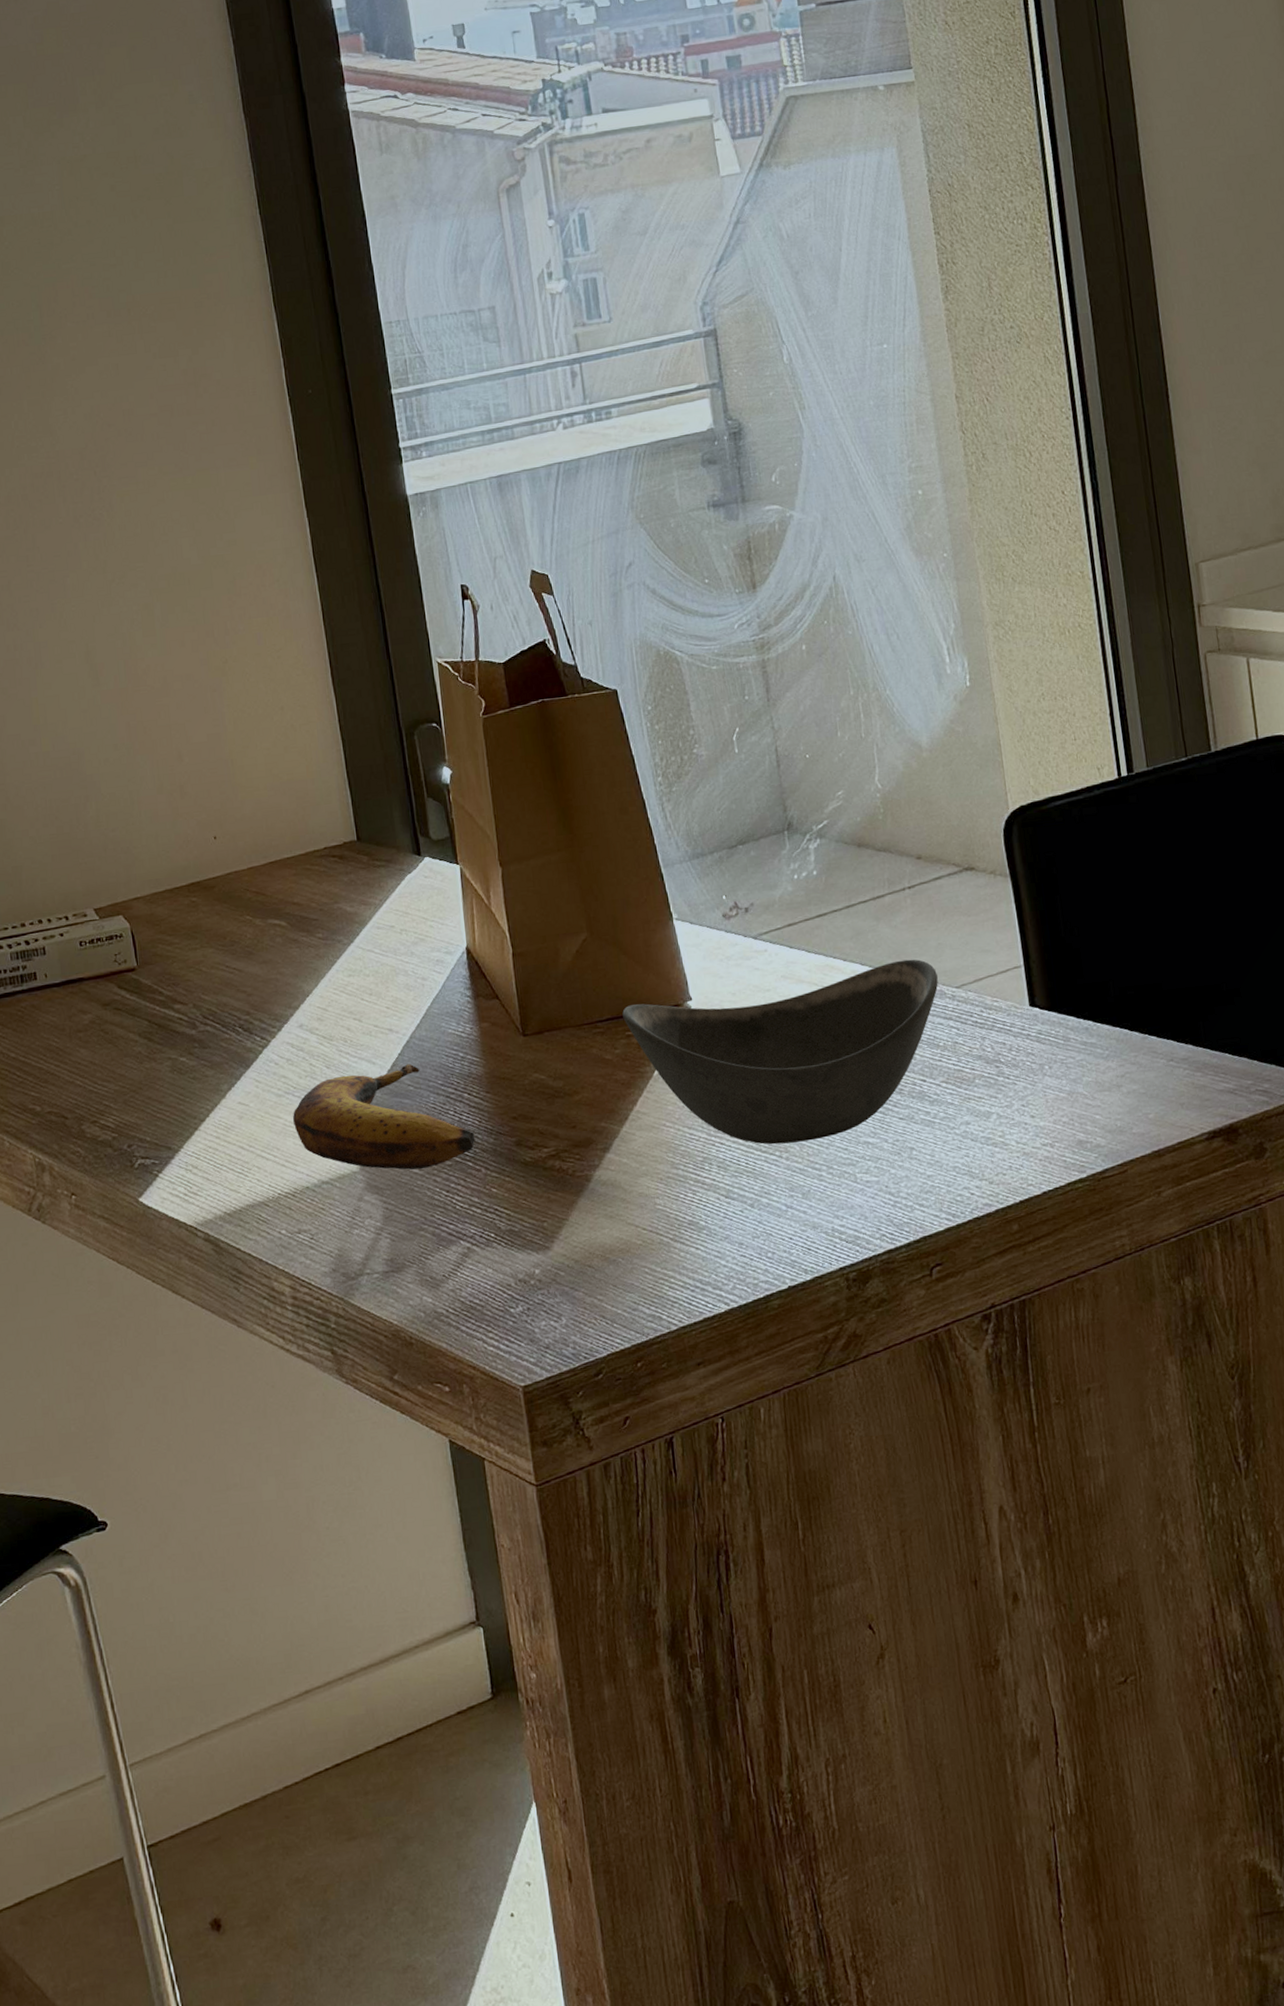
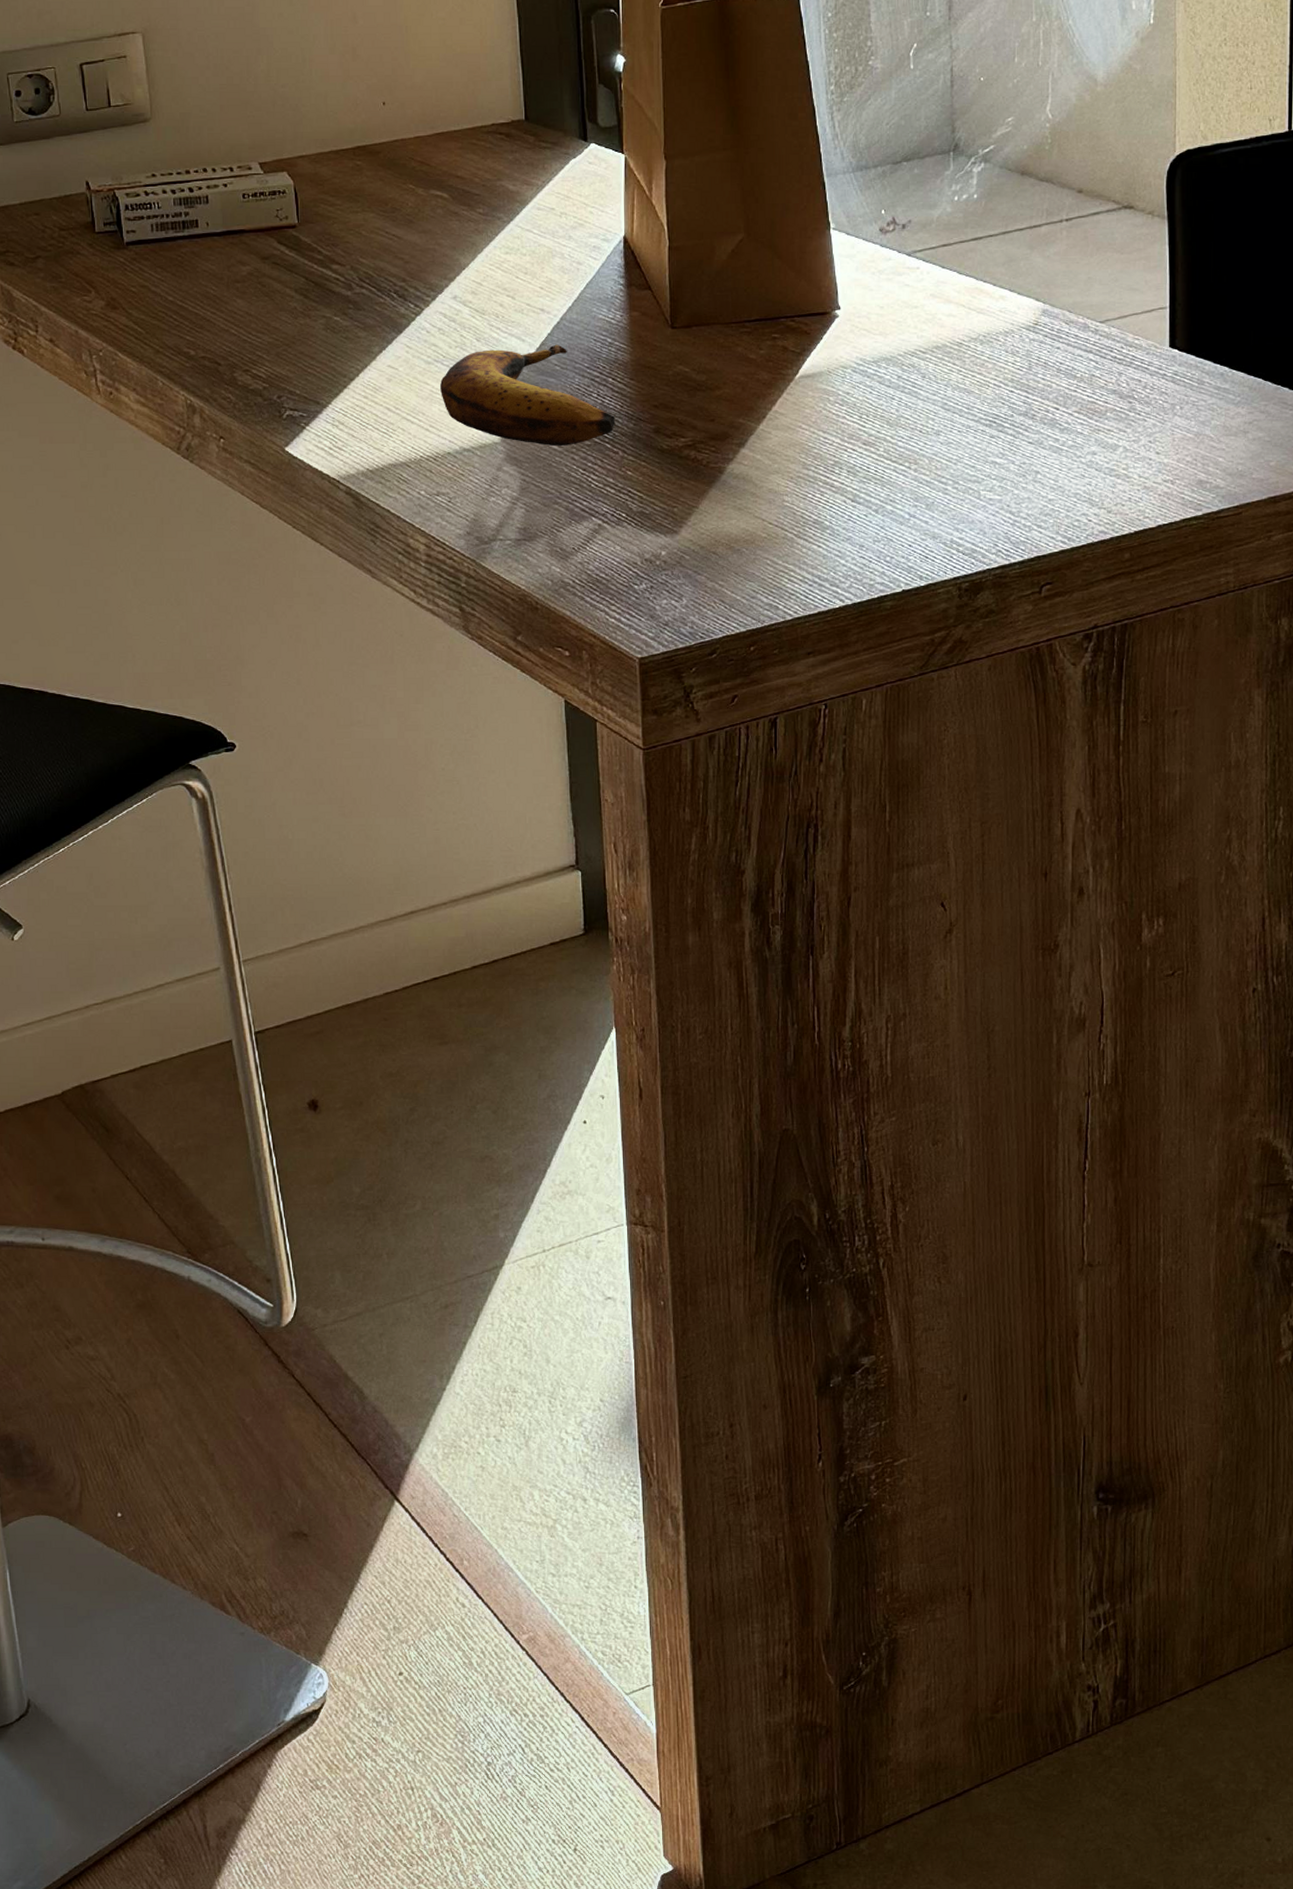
bowl: present [622,959,938,1145] -> none [771,290,1083,456]

